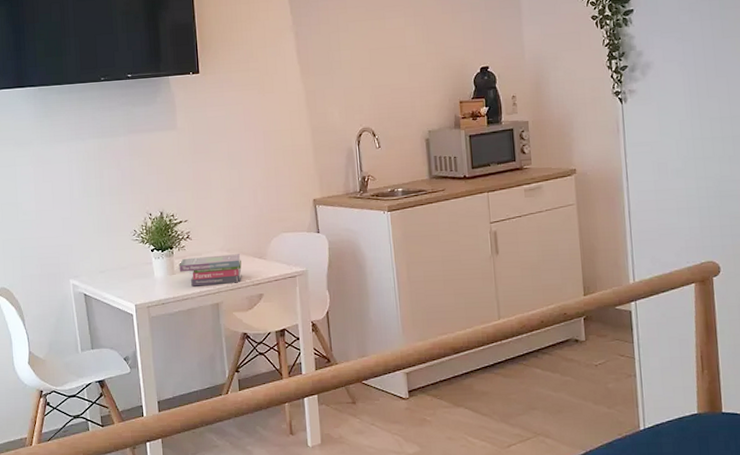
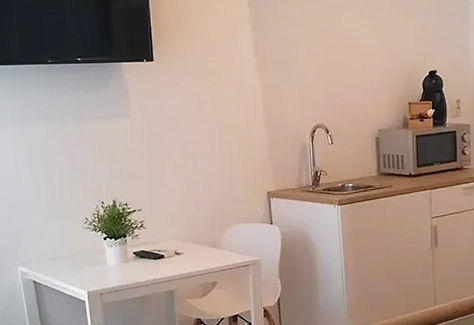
books: present [179,254,242,287] -> none [132,243,196,274]

